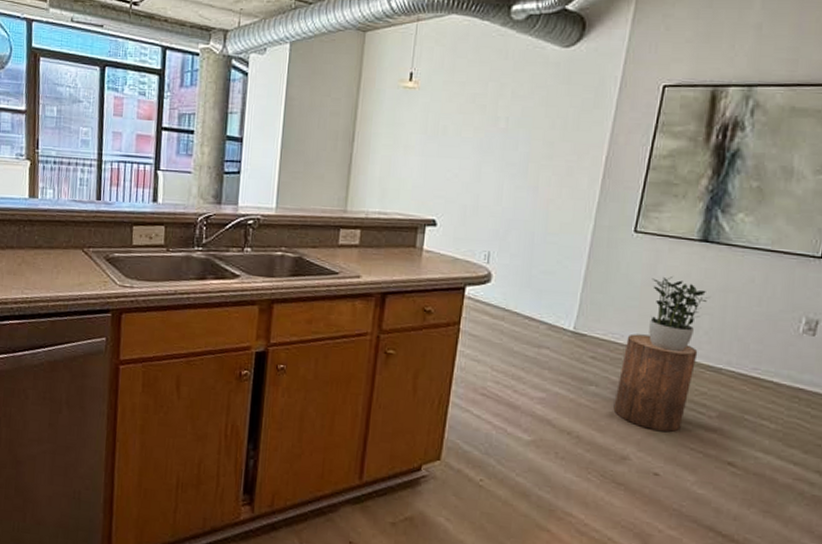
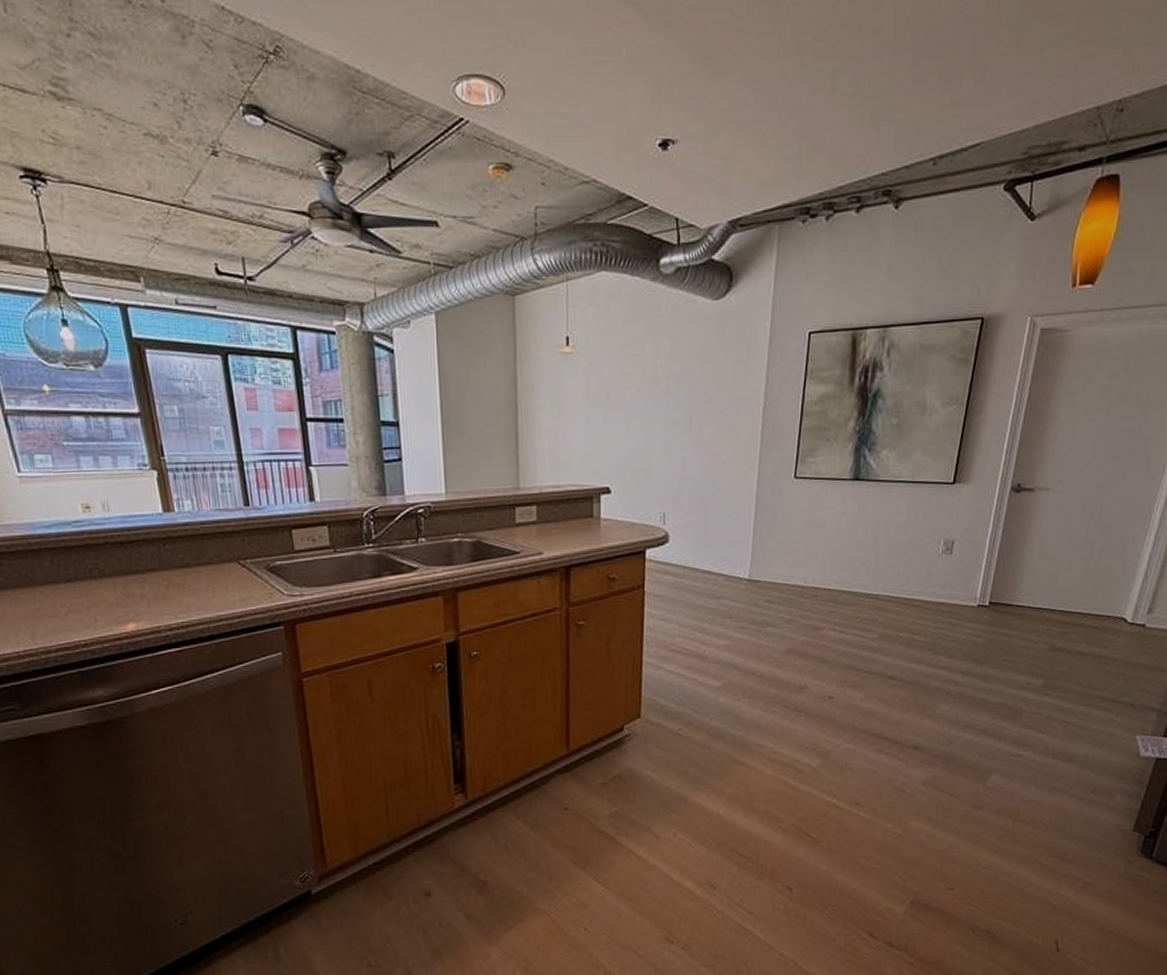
stool: present [613,333,698,432] -> none [790,573,857,659]
potted plant: present [649,277,709,353] -> none [813,517,863,586]

